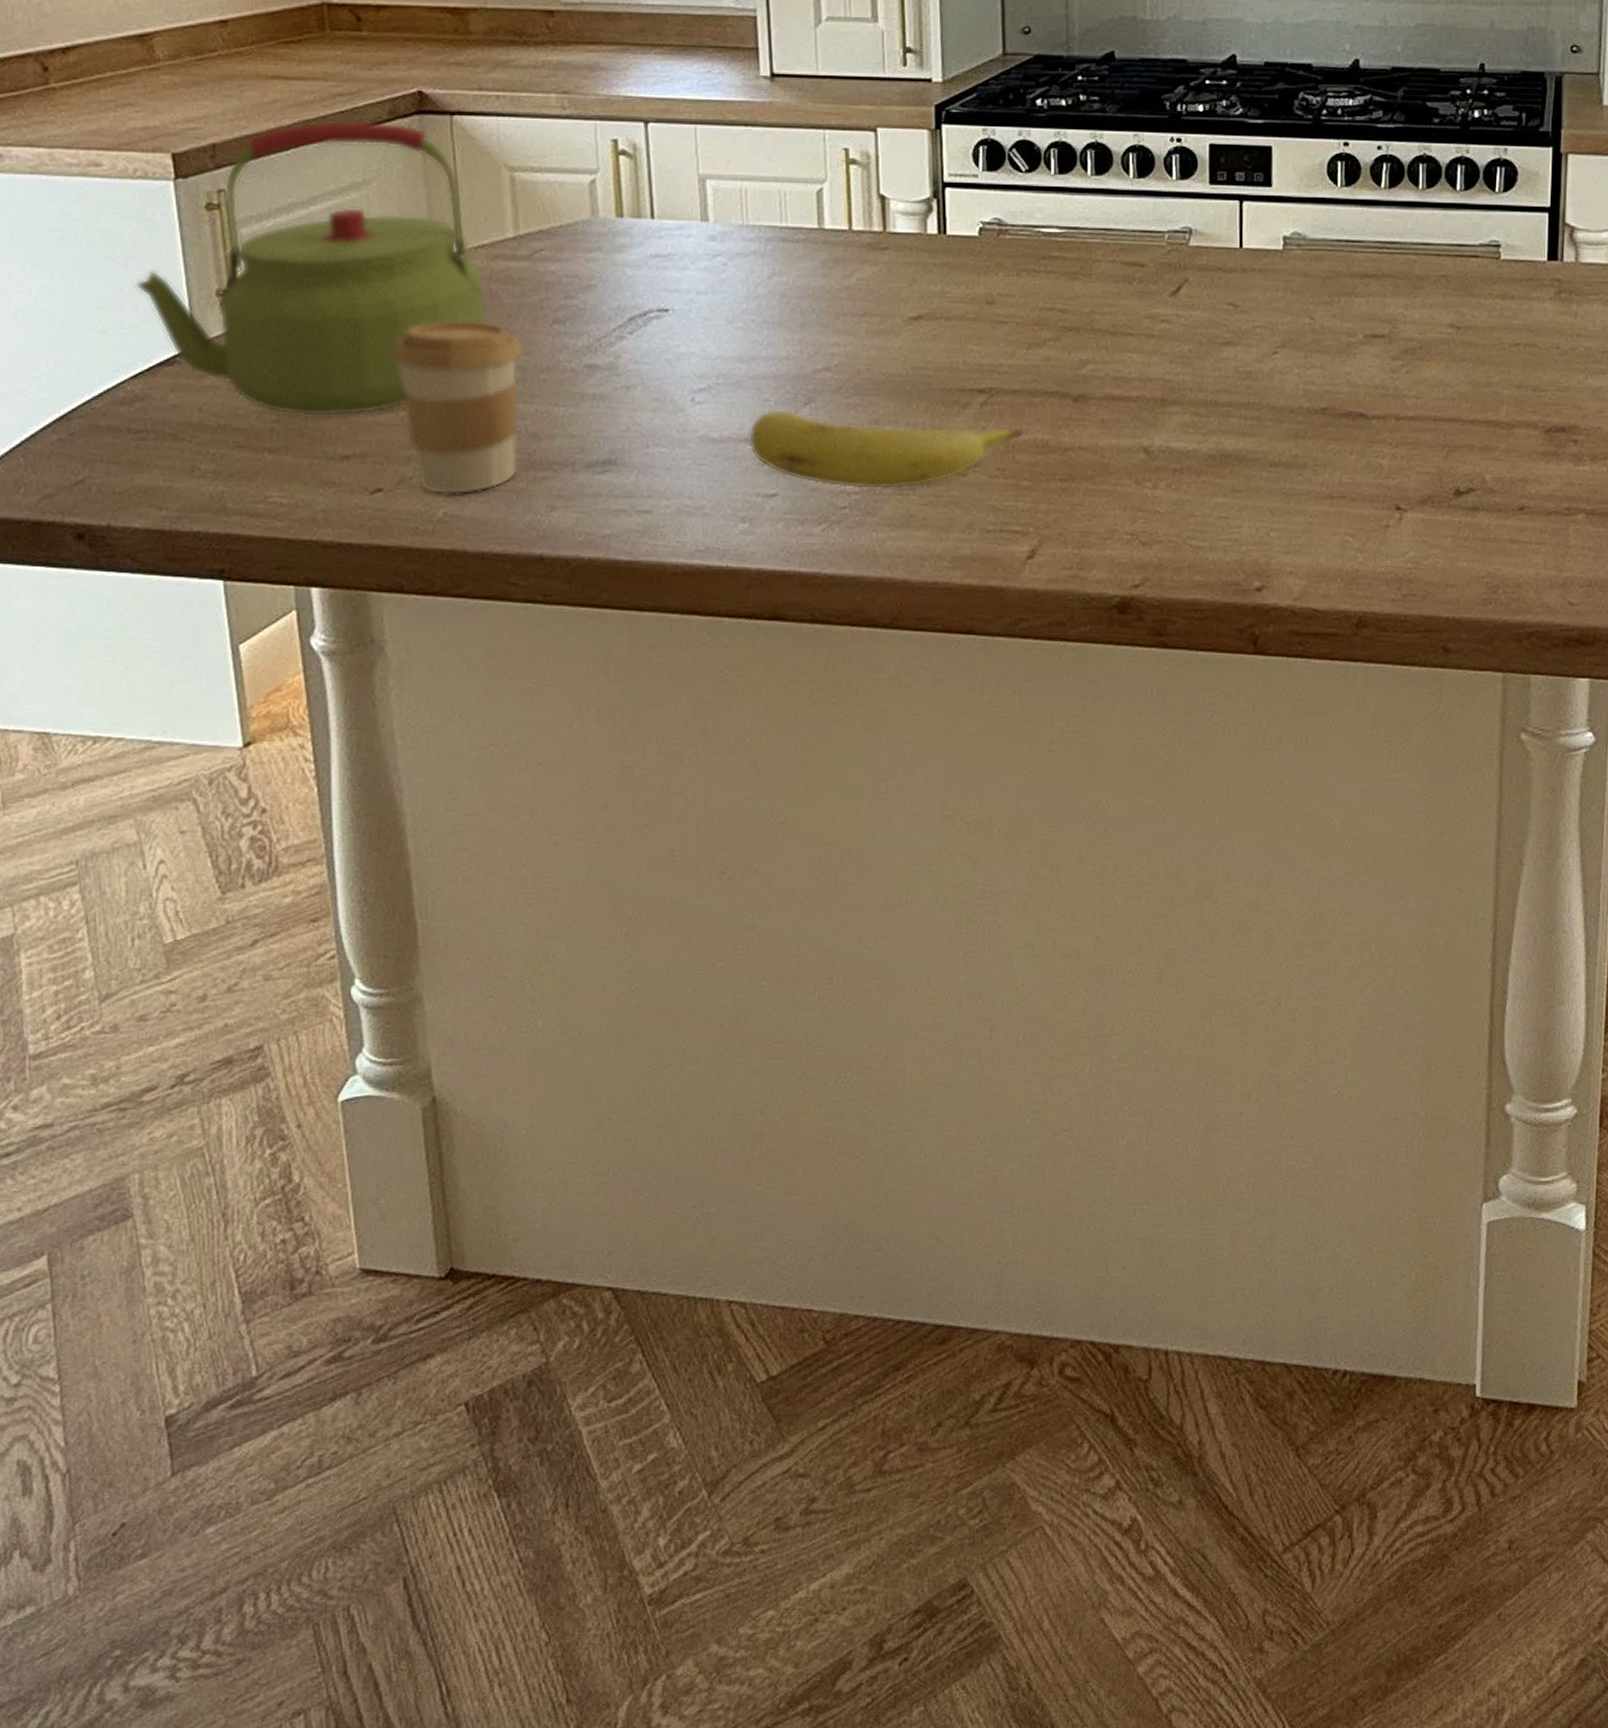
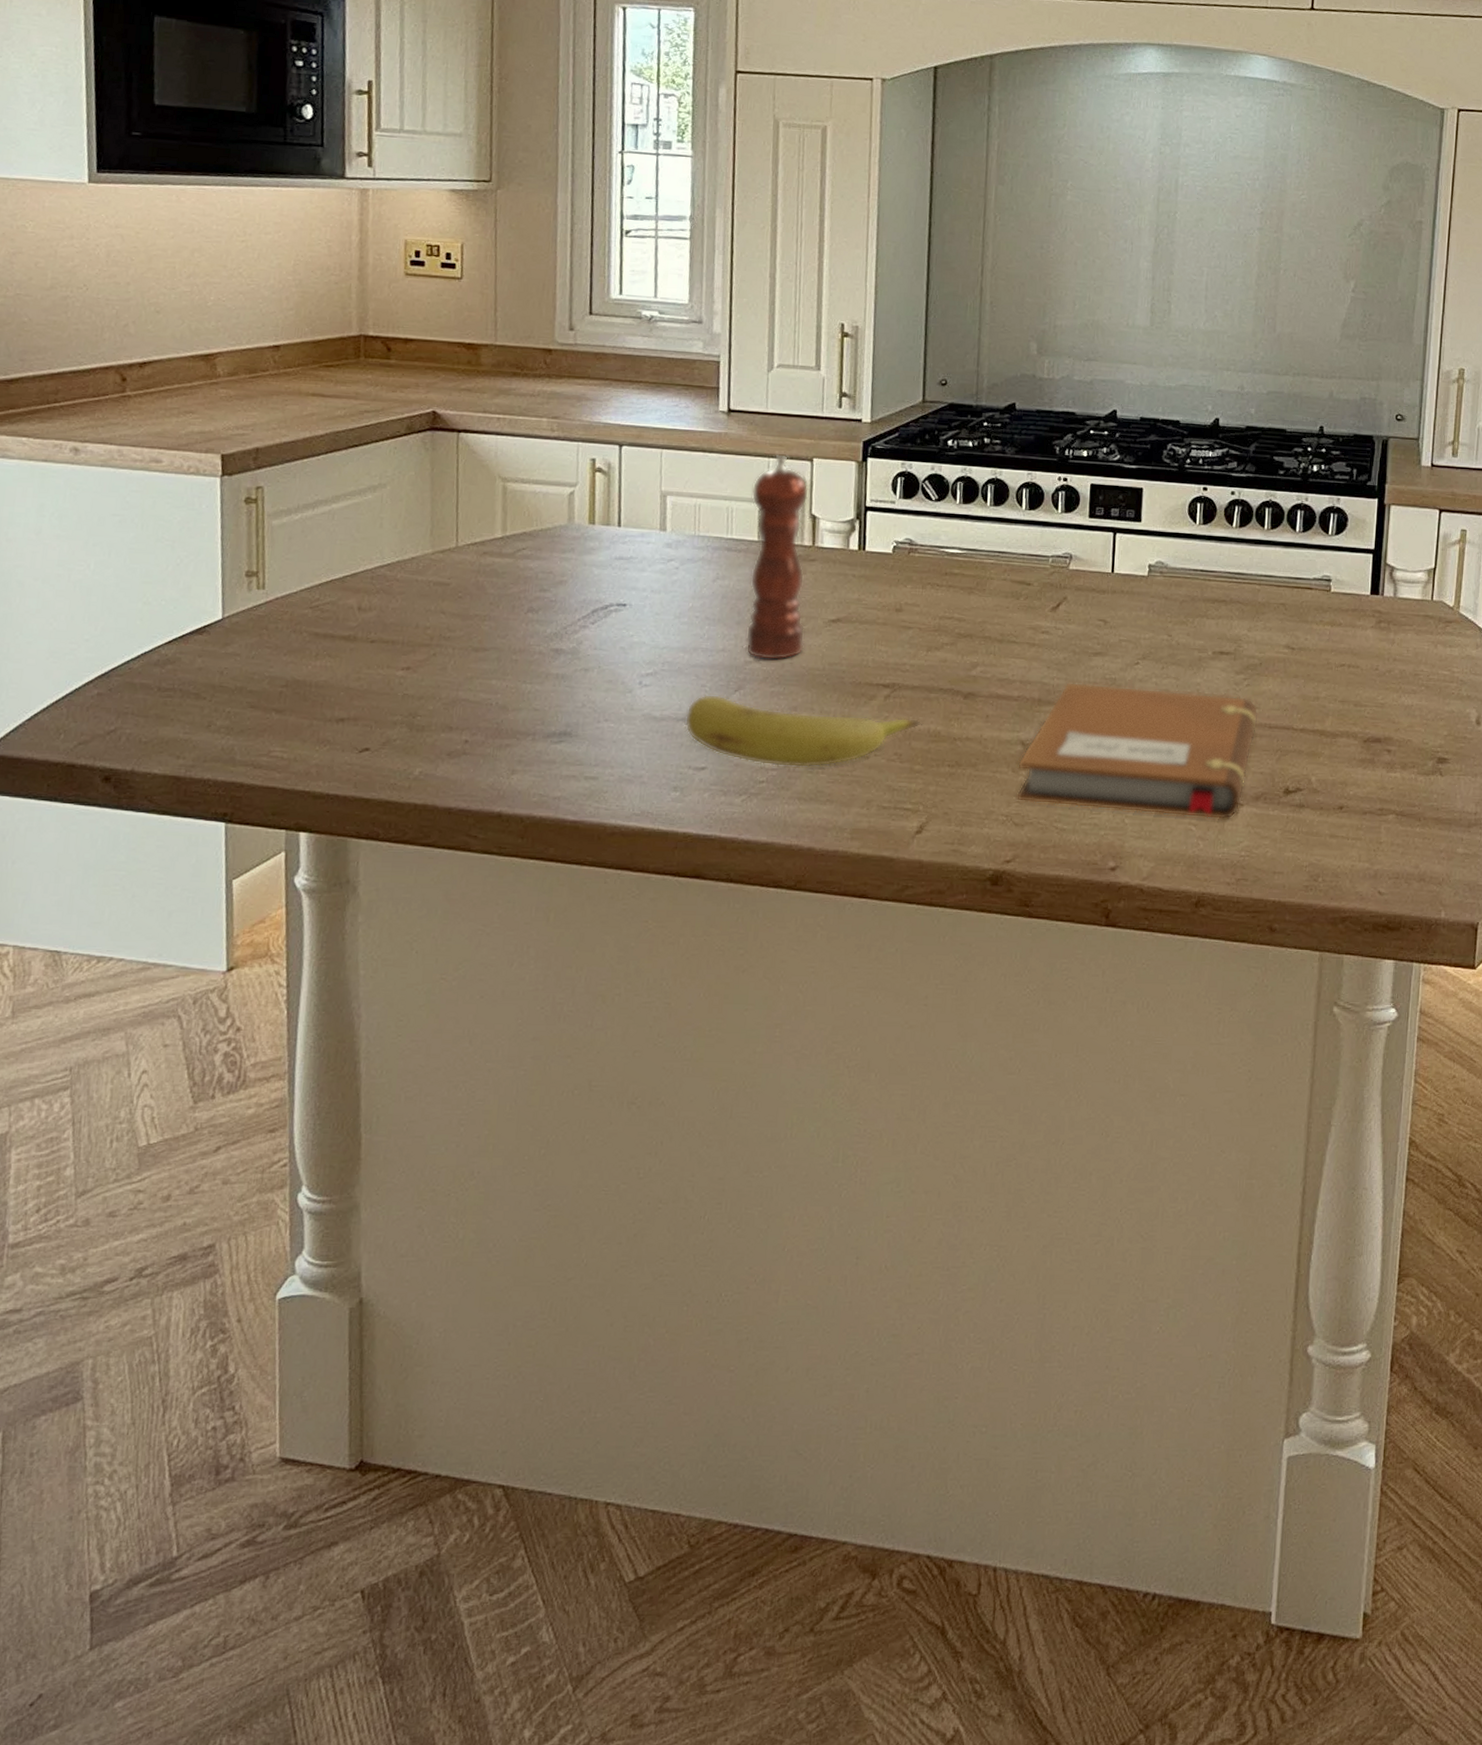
kettle: present [137,120,488,417] -> none [179,432,474,684]
coffee cup: present [393,321,524,495] -> none [390,607,501,757]
pepper mill: none [806,123,882,368] -> present [745,453,809,661]
notebook: none [1140,377,1421,529] -> present [1016,681,1259,820]

